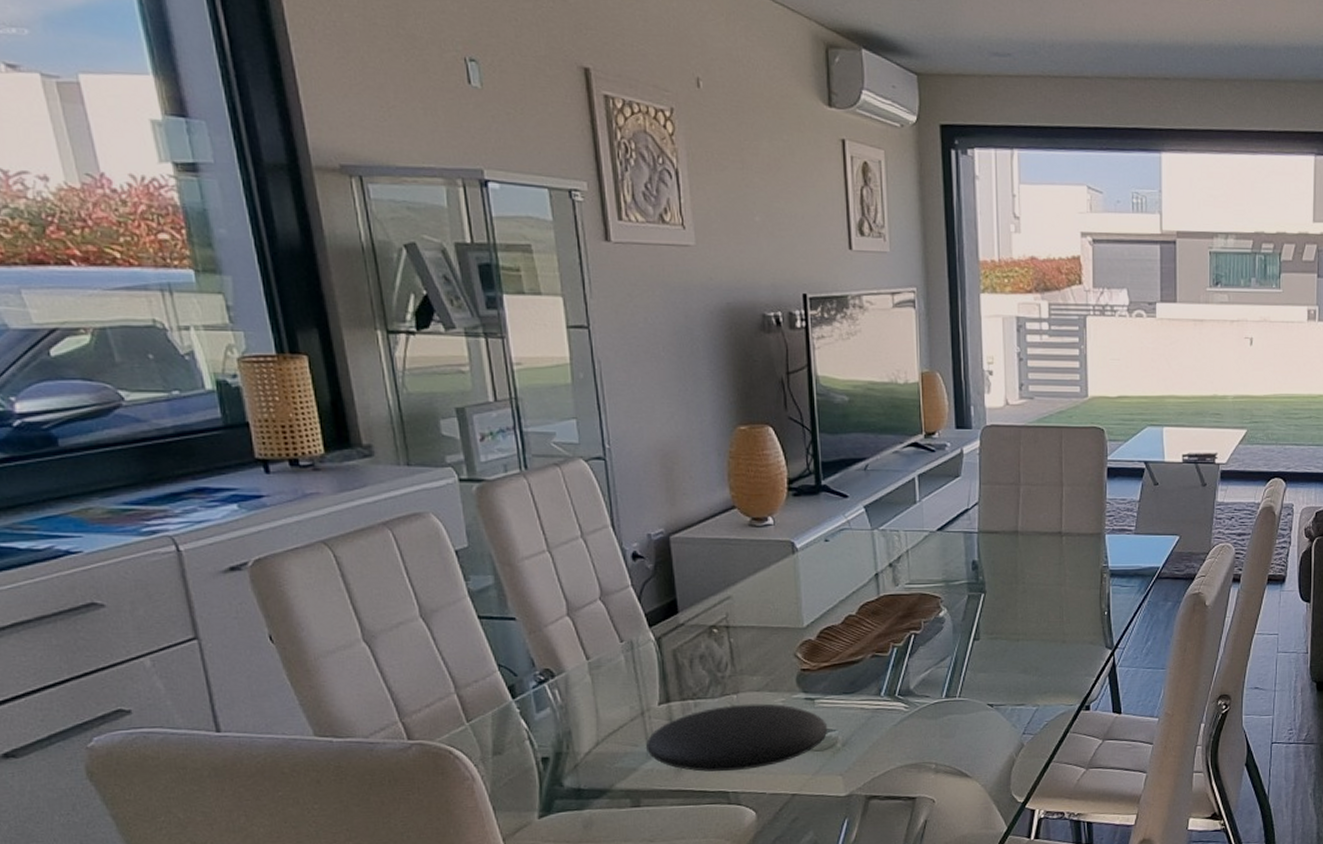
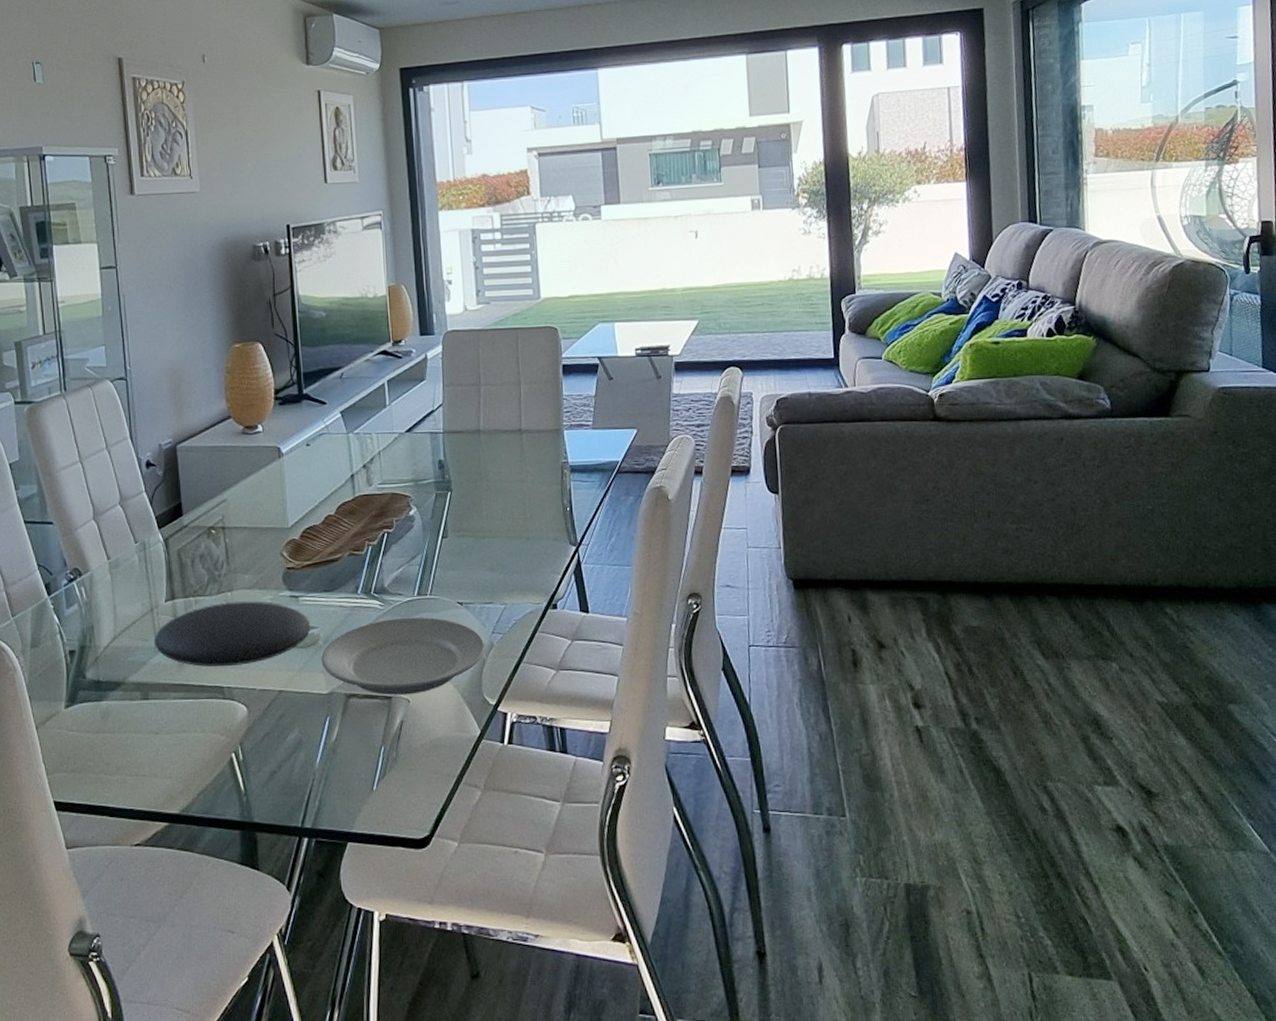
plate: none [839,719,1015,796] -> present [321,617,485,695]

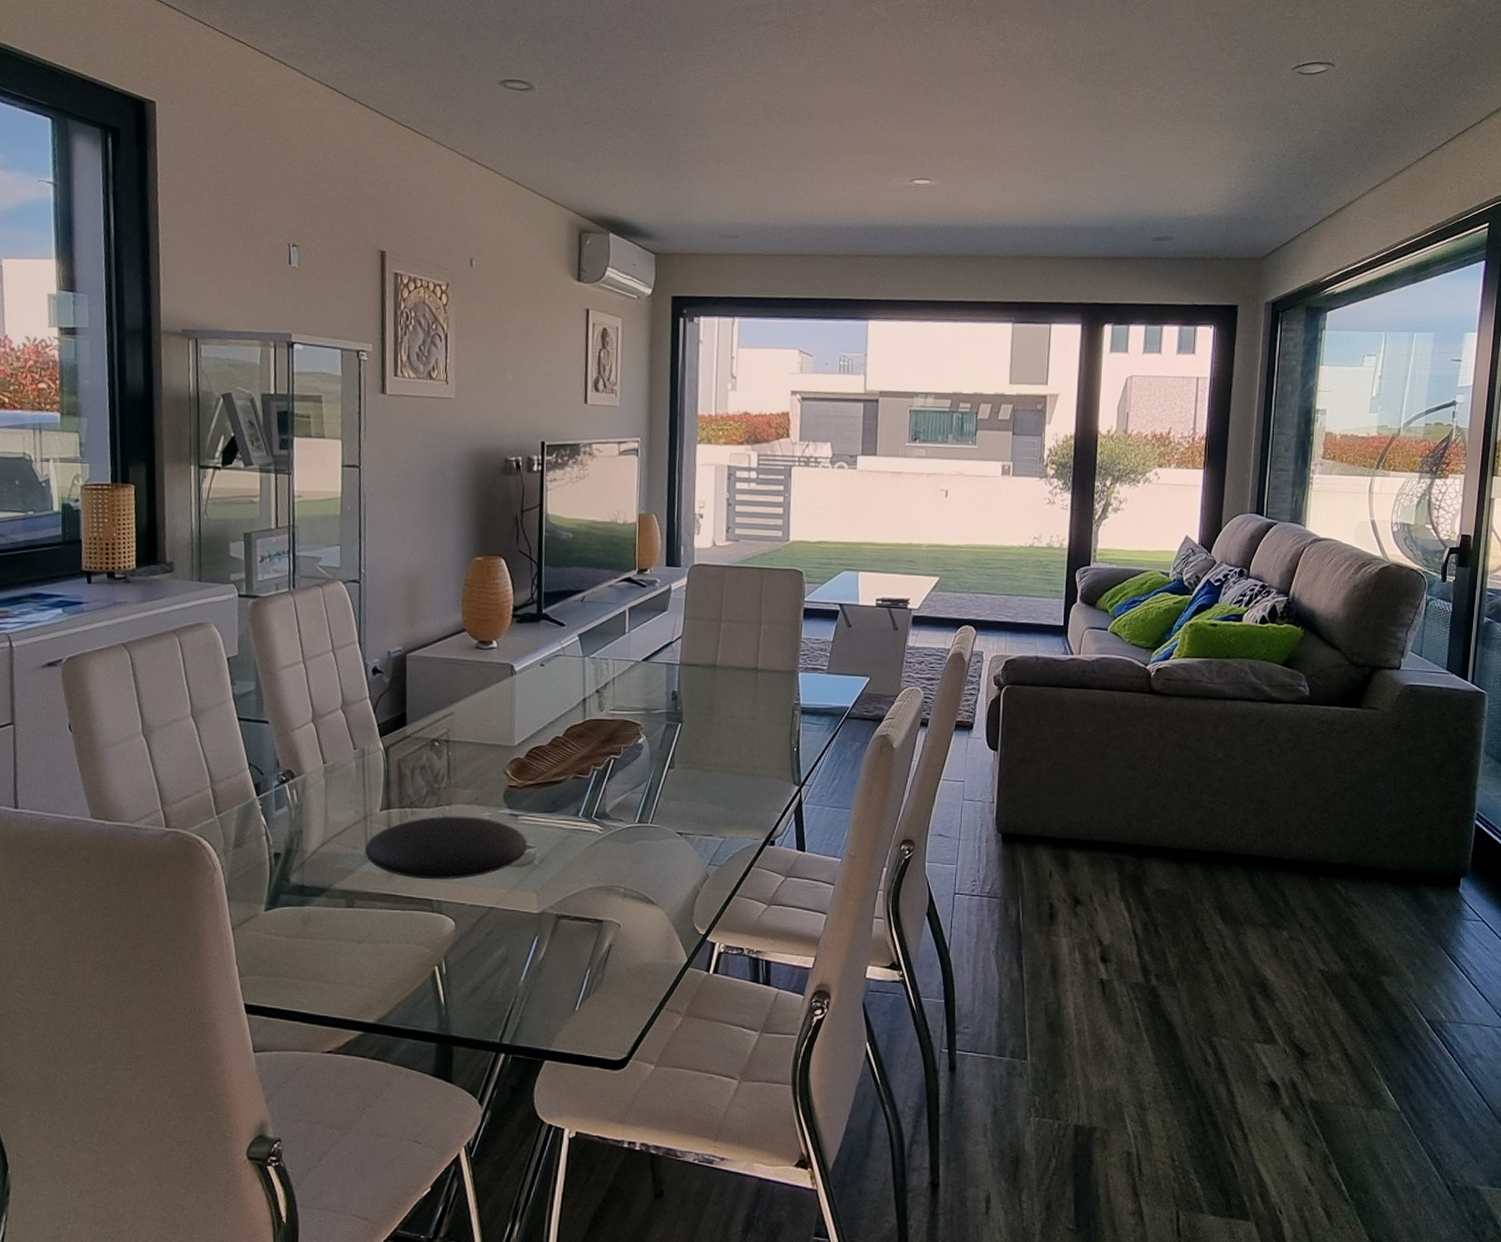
plate: present [321,617,485,695] -> none [535,843,701,920]

